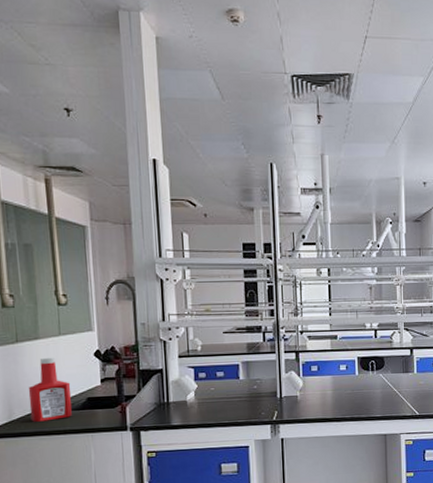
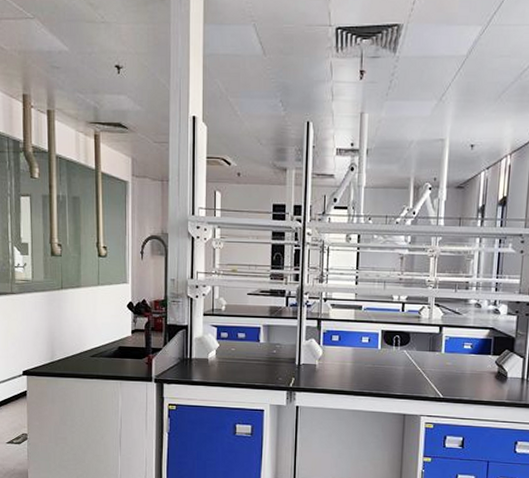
ketchup bottle: present [28,357,72,422] -> none [68,305,105,365]

